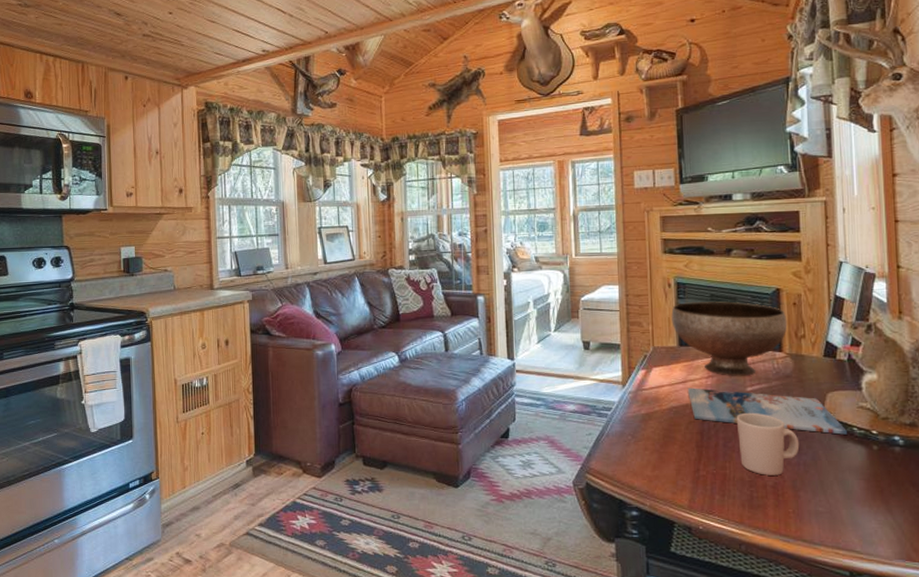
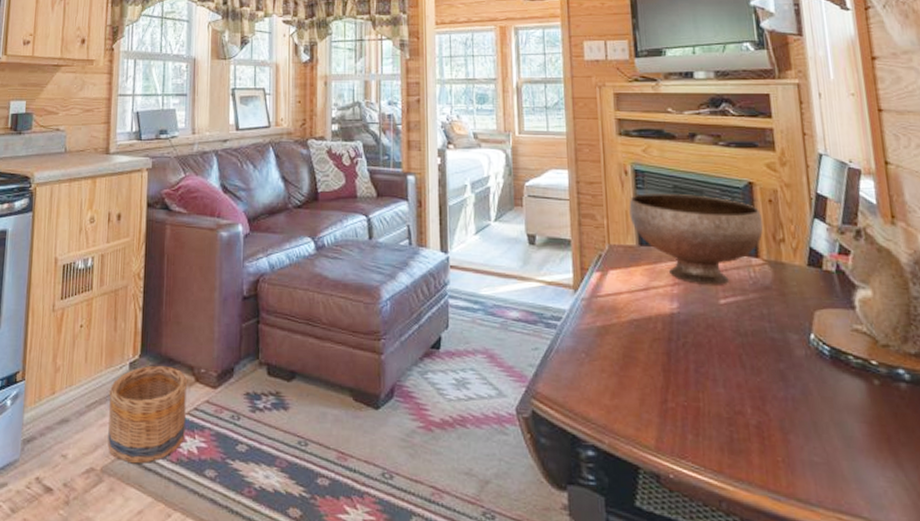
basket: none [231,461,297,539] -> present [107,365,188,464]
magazine: present [687,388,848,435] -> none [649,296,843,364]
mug: present [736,412,800,475] -> none [708,330,786,412]

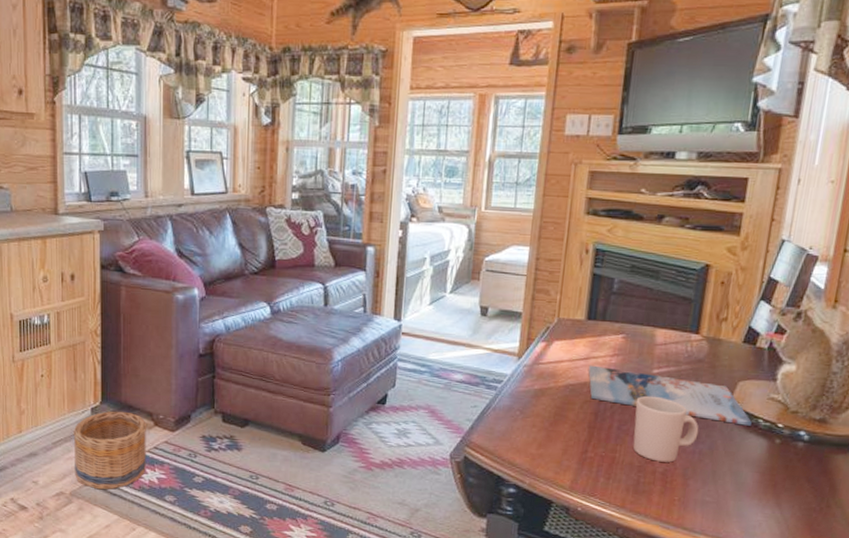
bowl: present [629,193,764,285] -> none [583,272,712,357]
magazine: none [649,296,843,364] -> present [588,365,753,426]
mug: none [708,330,786,412] -> present [633,395,699,462]

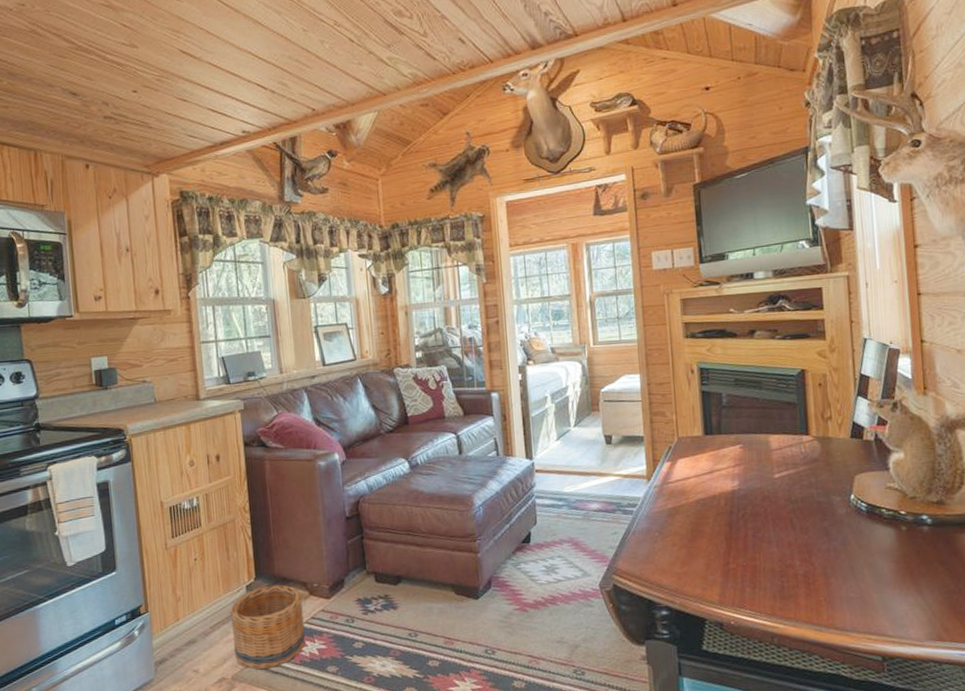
magazine: present [588,365,753,426] -> none [714,477,877,517]
mug: present [633,395,699,462] -> none [764,500,829,564]

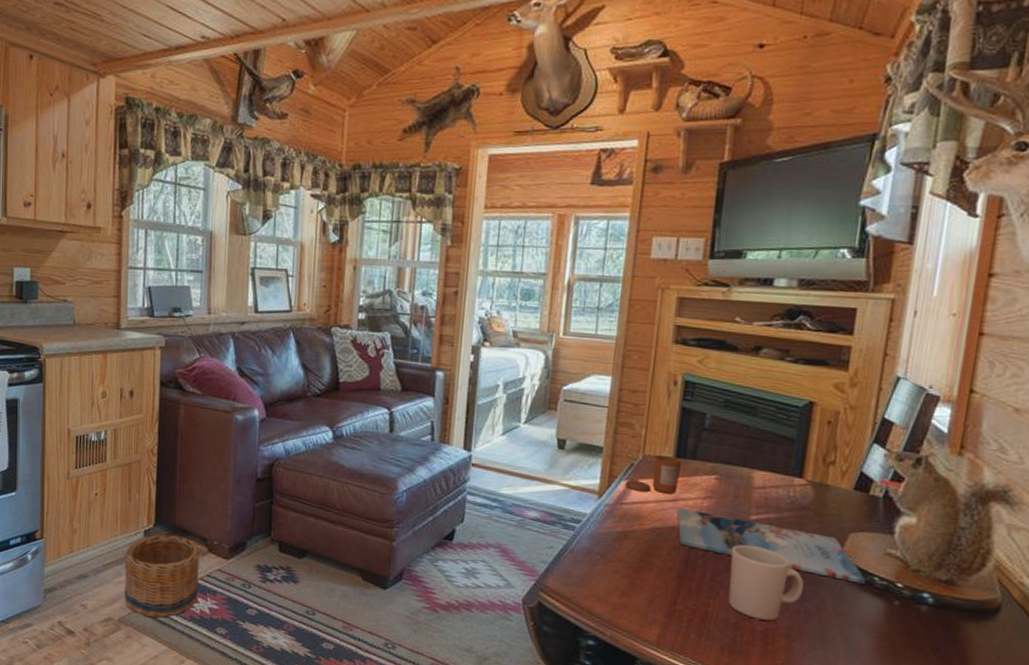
candle: none [667,435,711,470] -> present [624,455,681,494]
magazine: none [714,477,877,517] -> present [676,507,867,584]
mug: none [764,500,829,564] -> present [728,544,805,621]

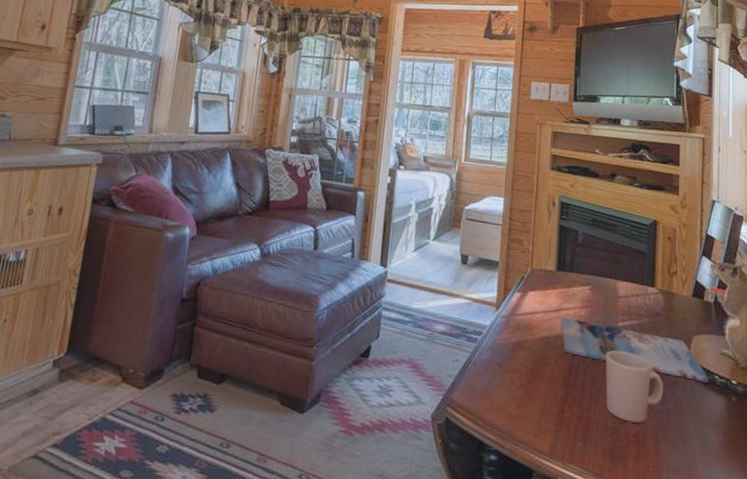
basket: present [124,534,201,618] -> none [18,364,114,464]
candle: present [624,455,681,494] -> none [517,269,561,304]

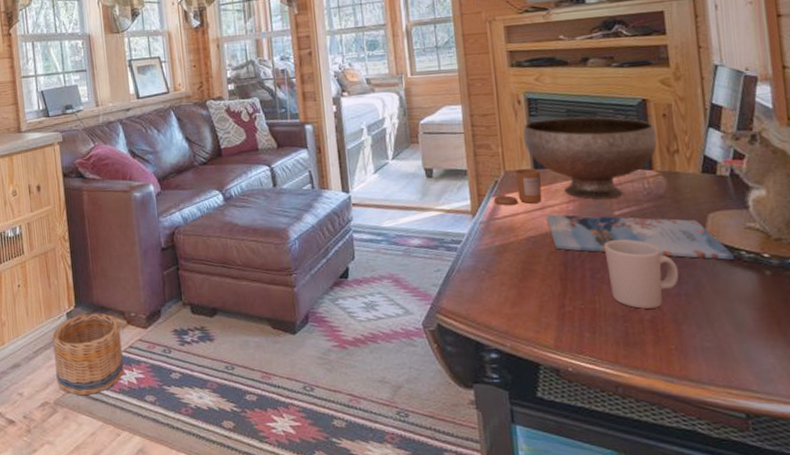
basket: none [18,364,114,464] -> present [52,313,124,396]
candle: none [517,269,561,304] -> present [493,169,543,205]
bowl: none [552,224,662,310] -> present [523,116,658,199]

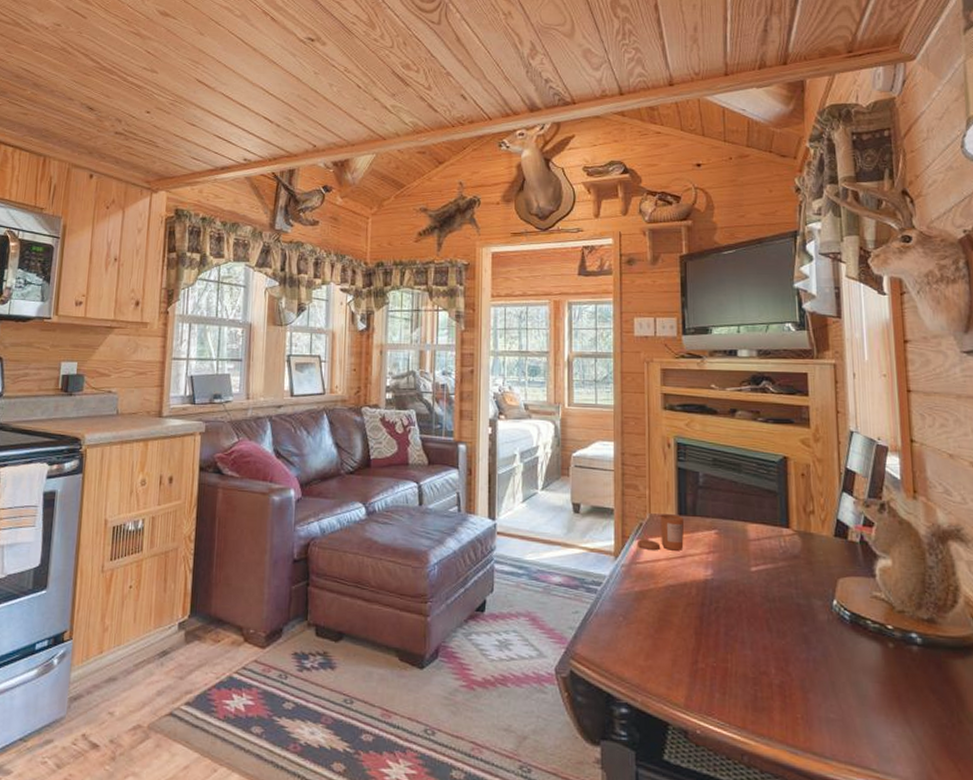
basket: present [52,313,124,396] -> none [155,625,237,721]
bowl: present [523,116,658,199] -> none [670,466,796,554]
magazine: present [545,214,735,260] -> none [686,563,861,628]
mug: present [603,239,679,309] -> none [739,596,809,673]

